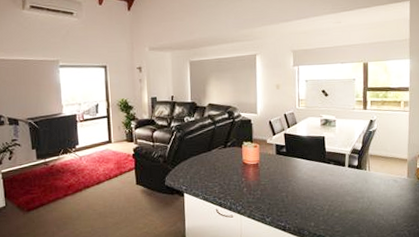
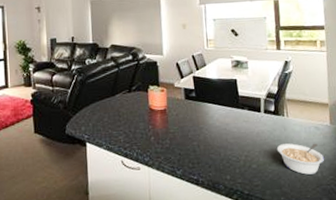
legume: none [357,194,401,222] -> present [276,143,325,175]

